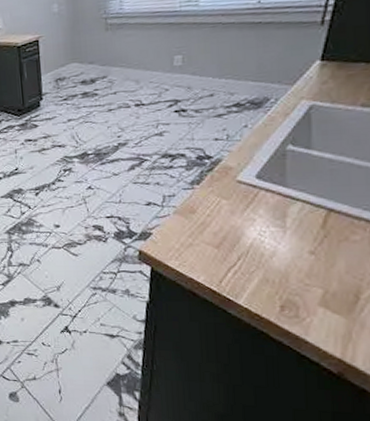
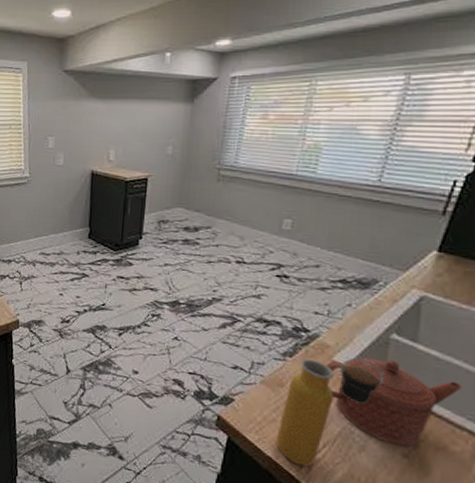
water bottle: none [195,173,285,280] -> present [276,358,384,467]
teapot: none [231,169,357,245] -> present [325,357,463,447]

